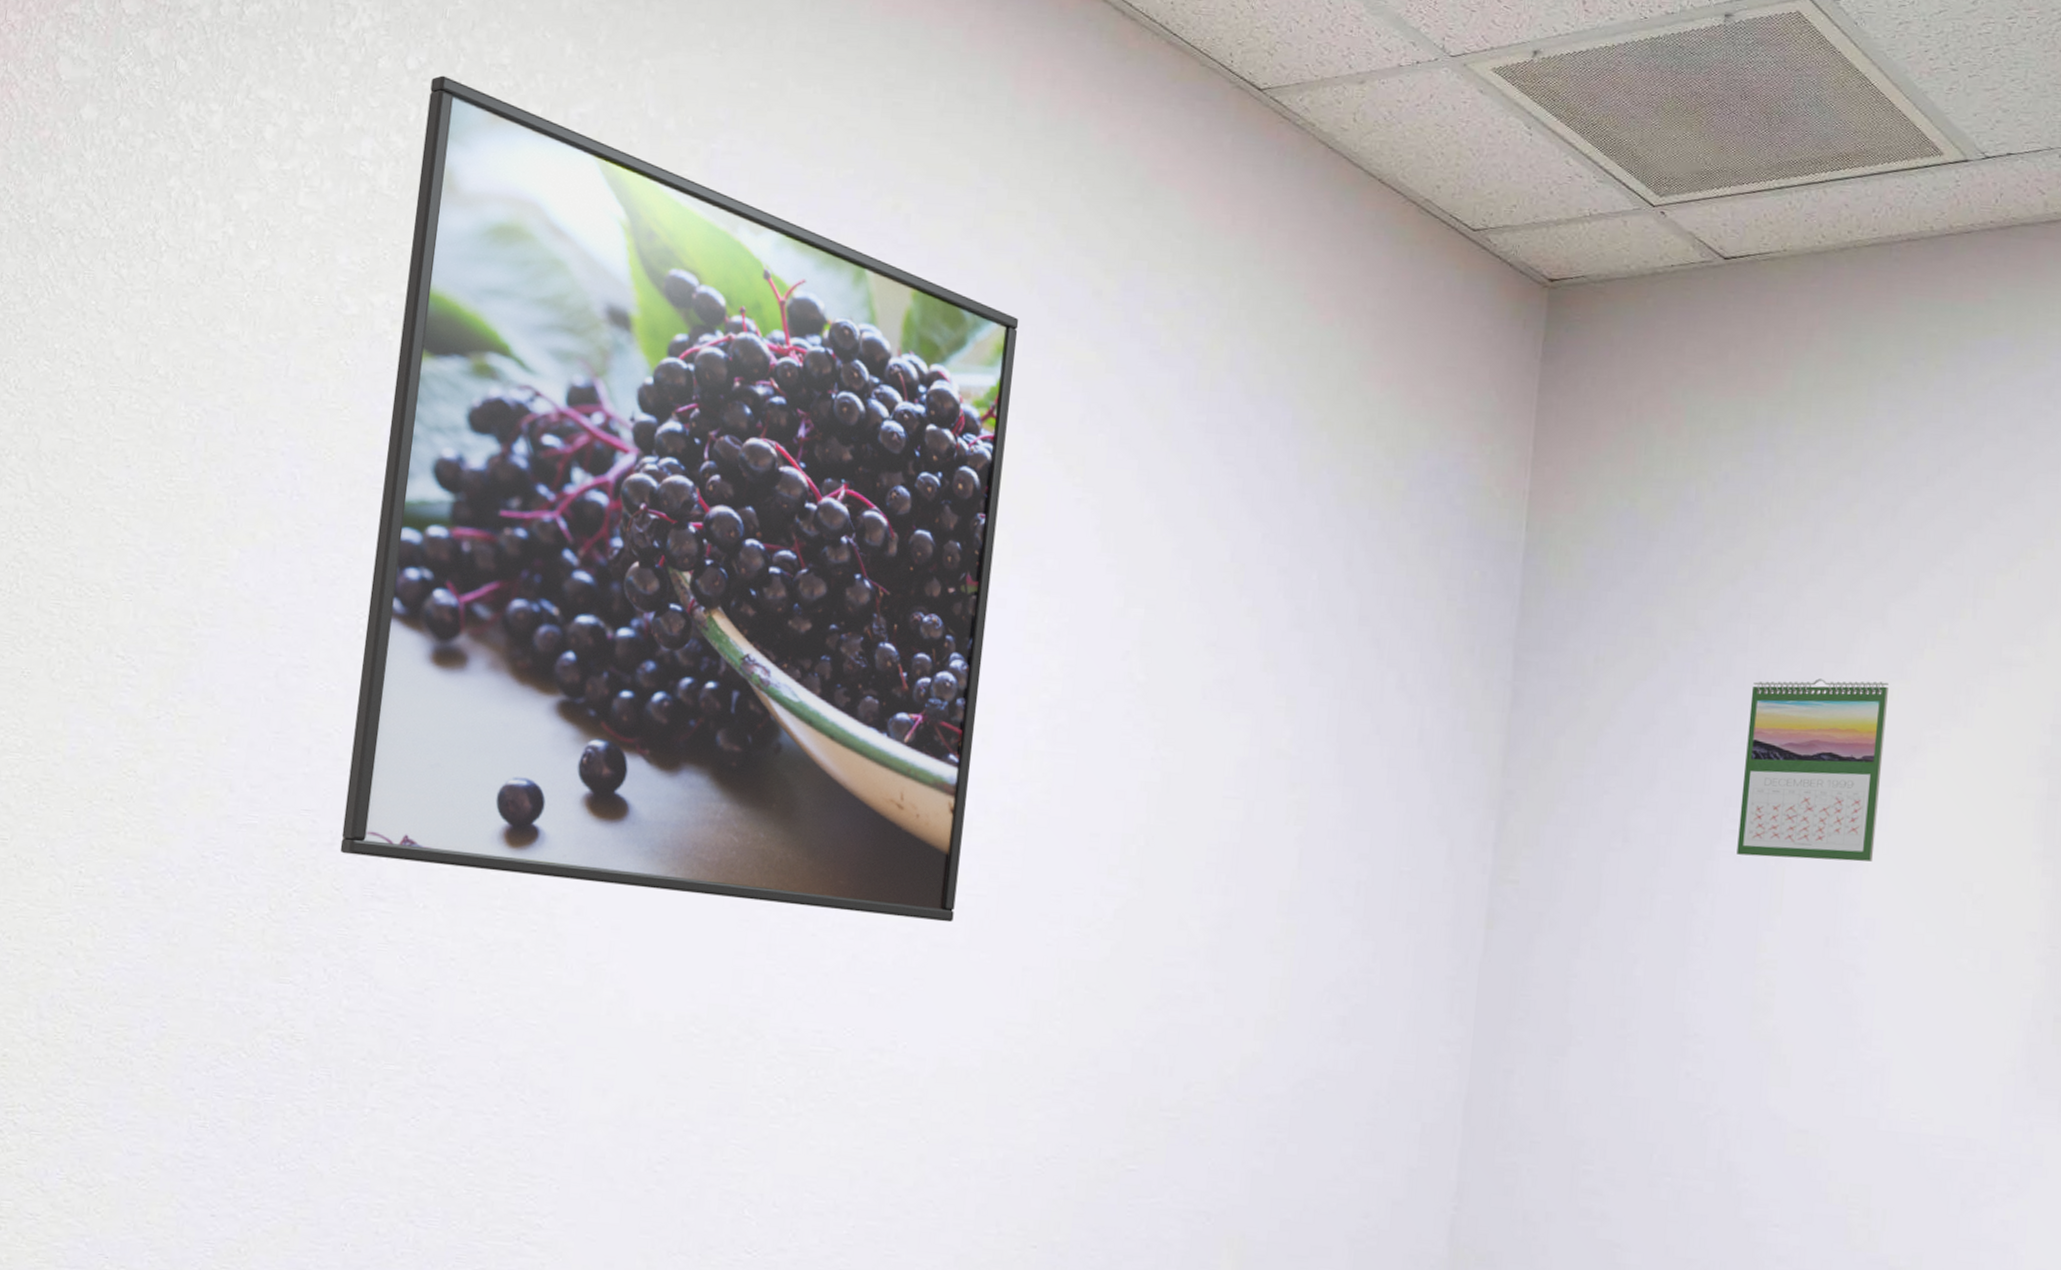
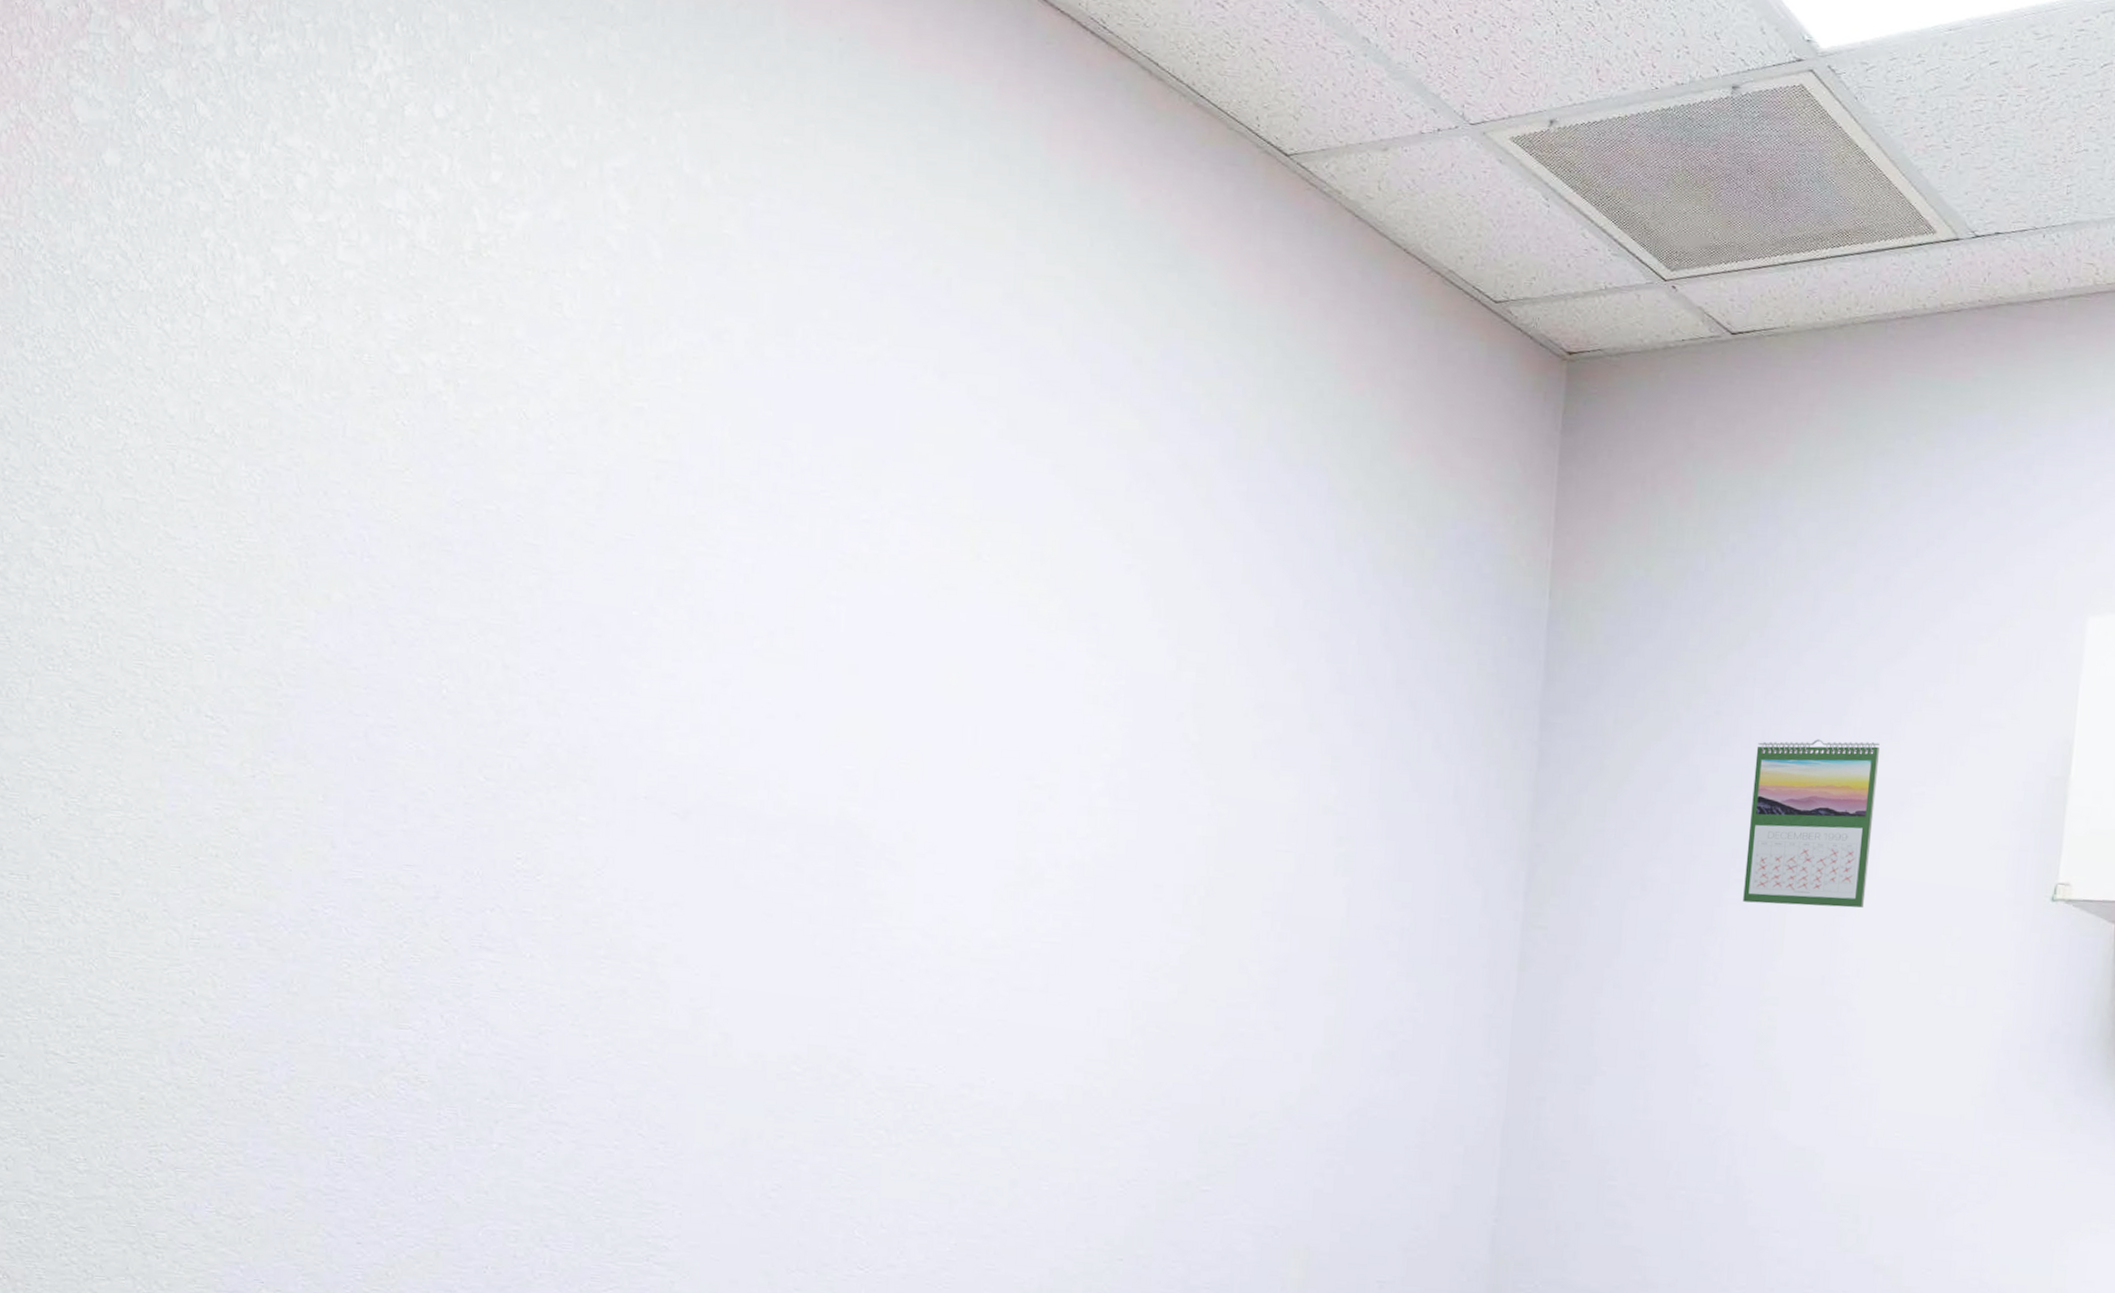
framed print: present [340,75,1019,923] -> none [445,125,1063,968]

